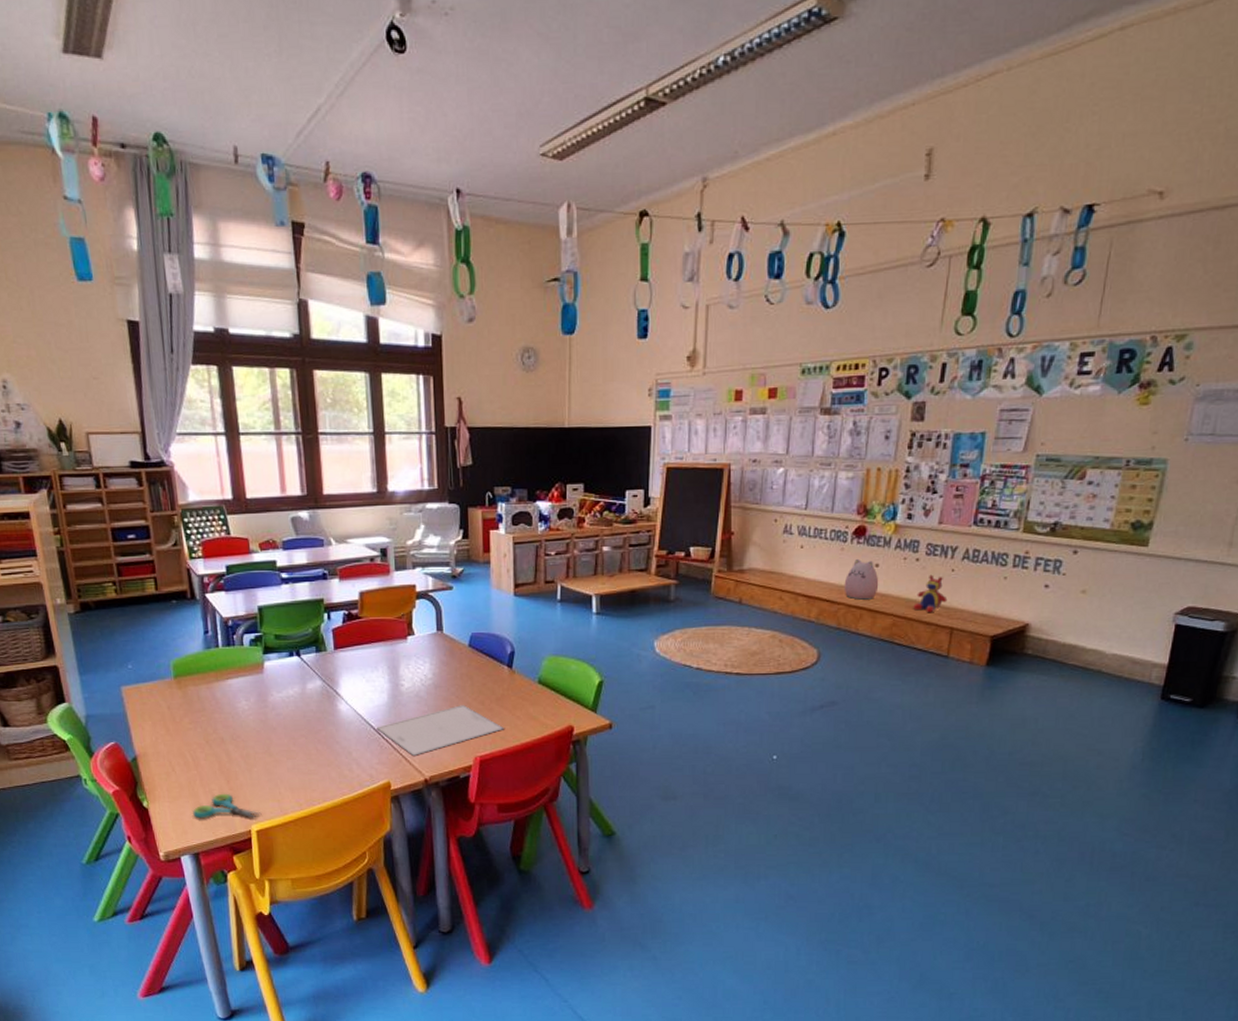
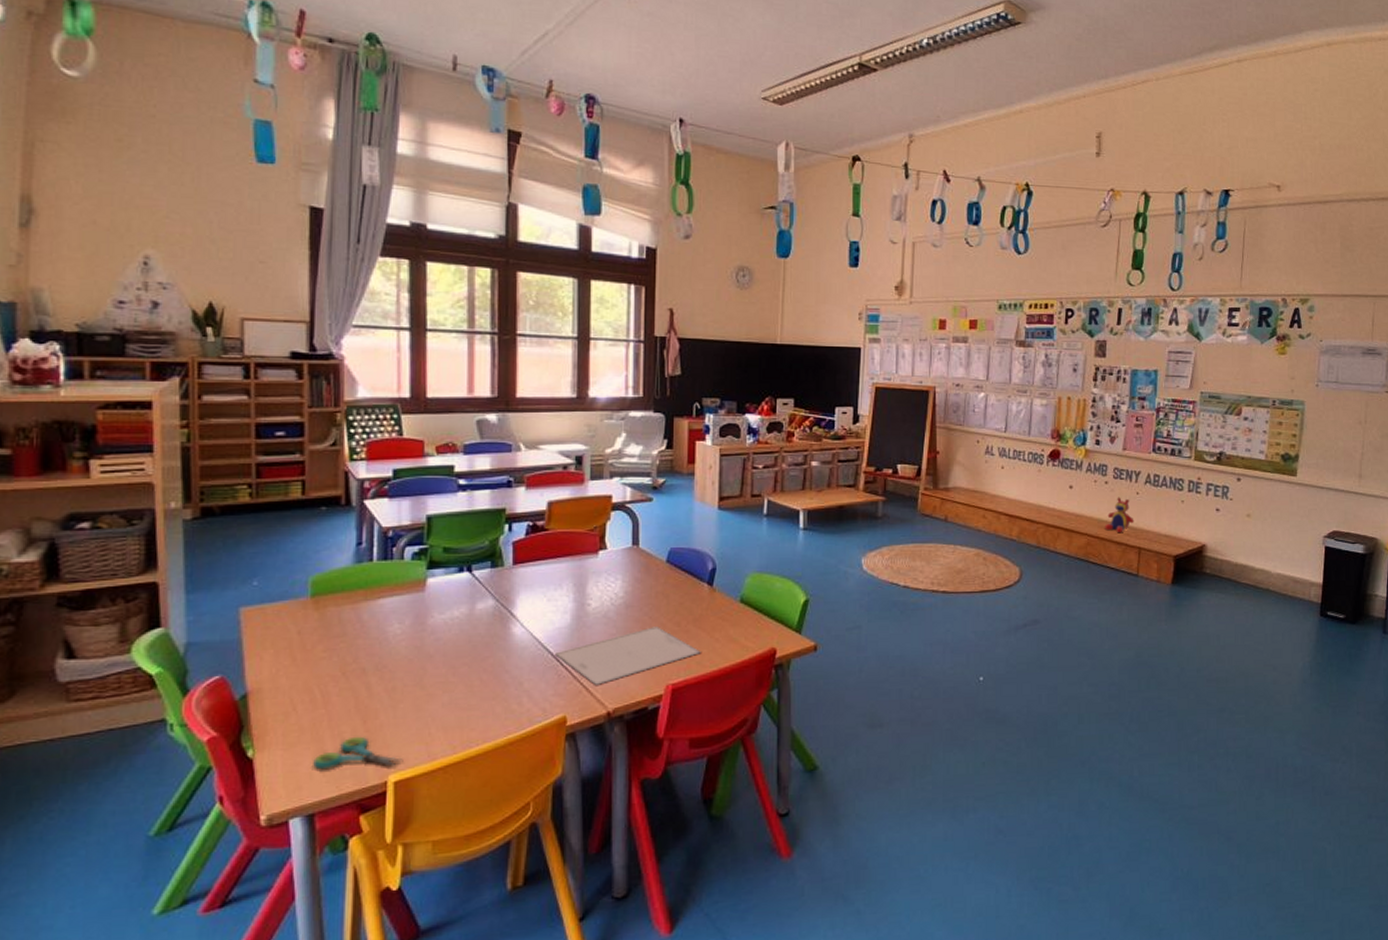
plush toy: present [844,558,879,600] -> none [1042,480,1073,519]

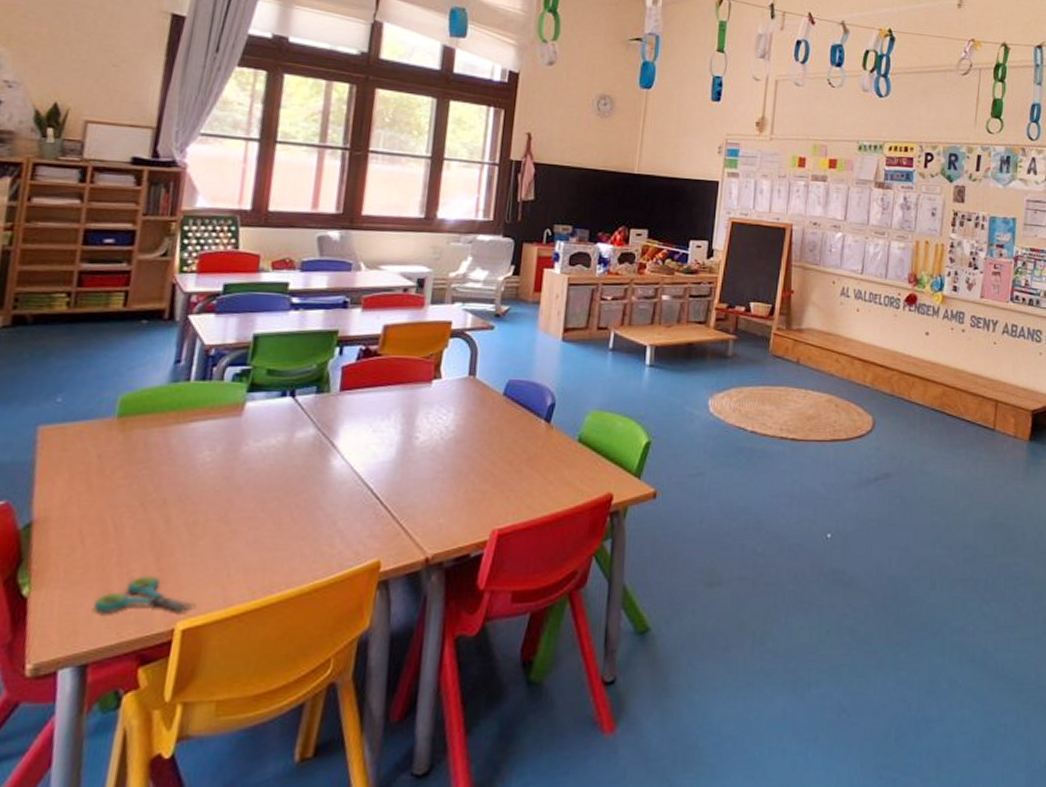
paper: present [555,627,701,685] -> none [375,465,532,527]
stuffed animal: present [1105,497,1134,533] -> none [961,346,991,384]

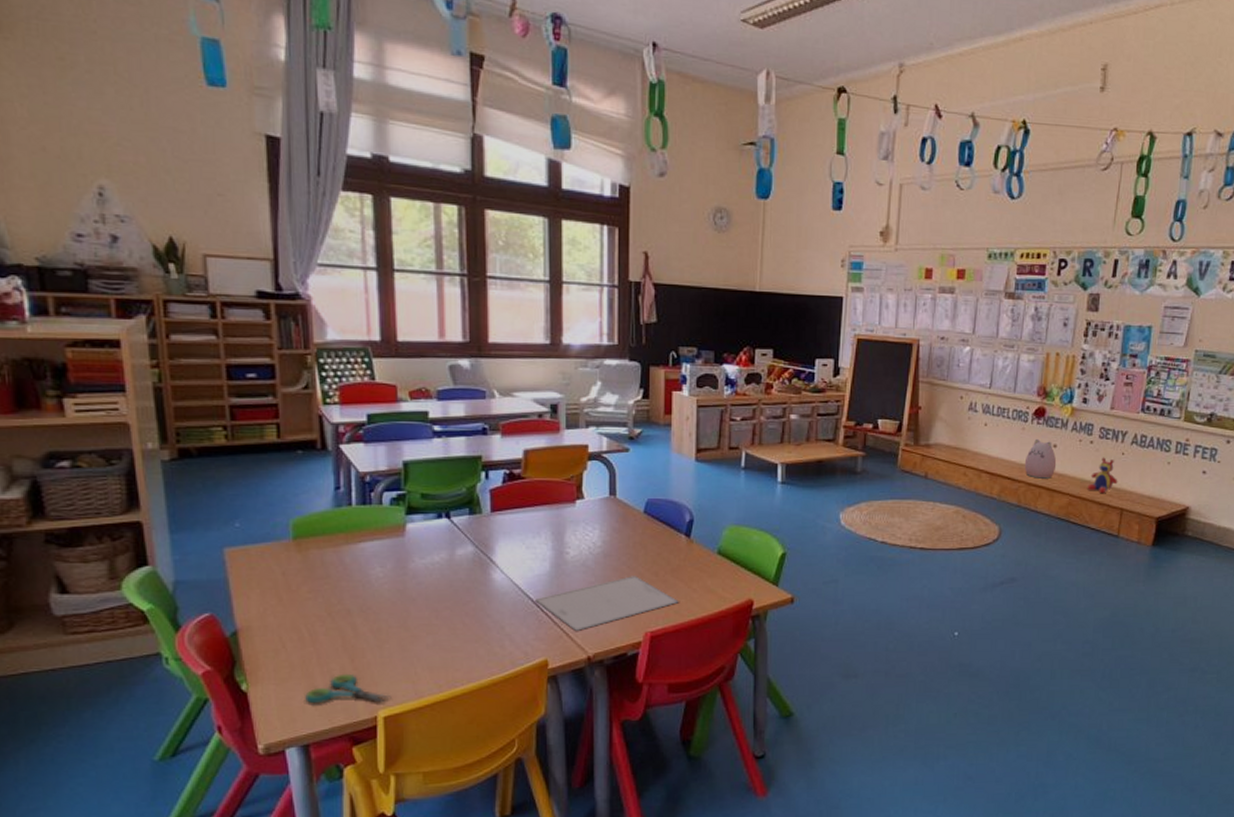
paper: none [375,465,532,527] -> present [535,576,679,631]
plush toy: none [897,325,929,367] -> present [1024,438,1057,479]
stuffed animal: none [961,346,991,384] -> present [1087,457,1118,494]

